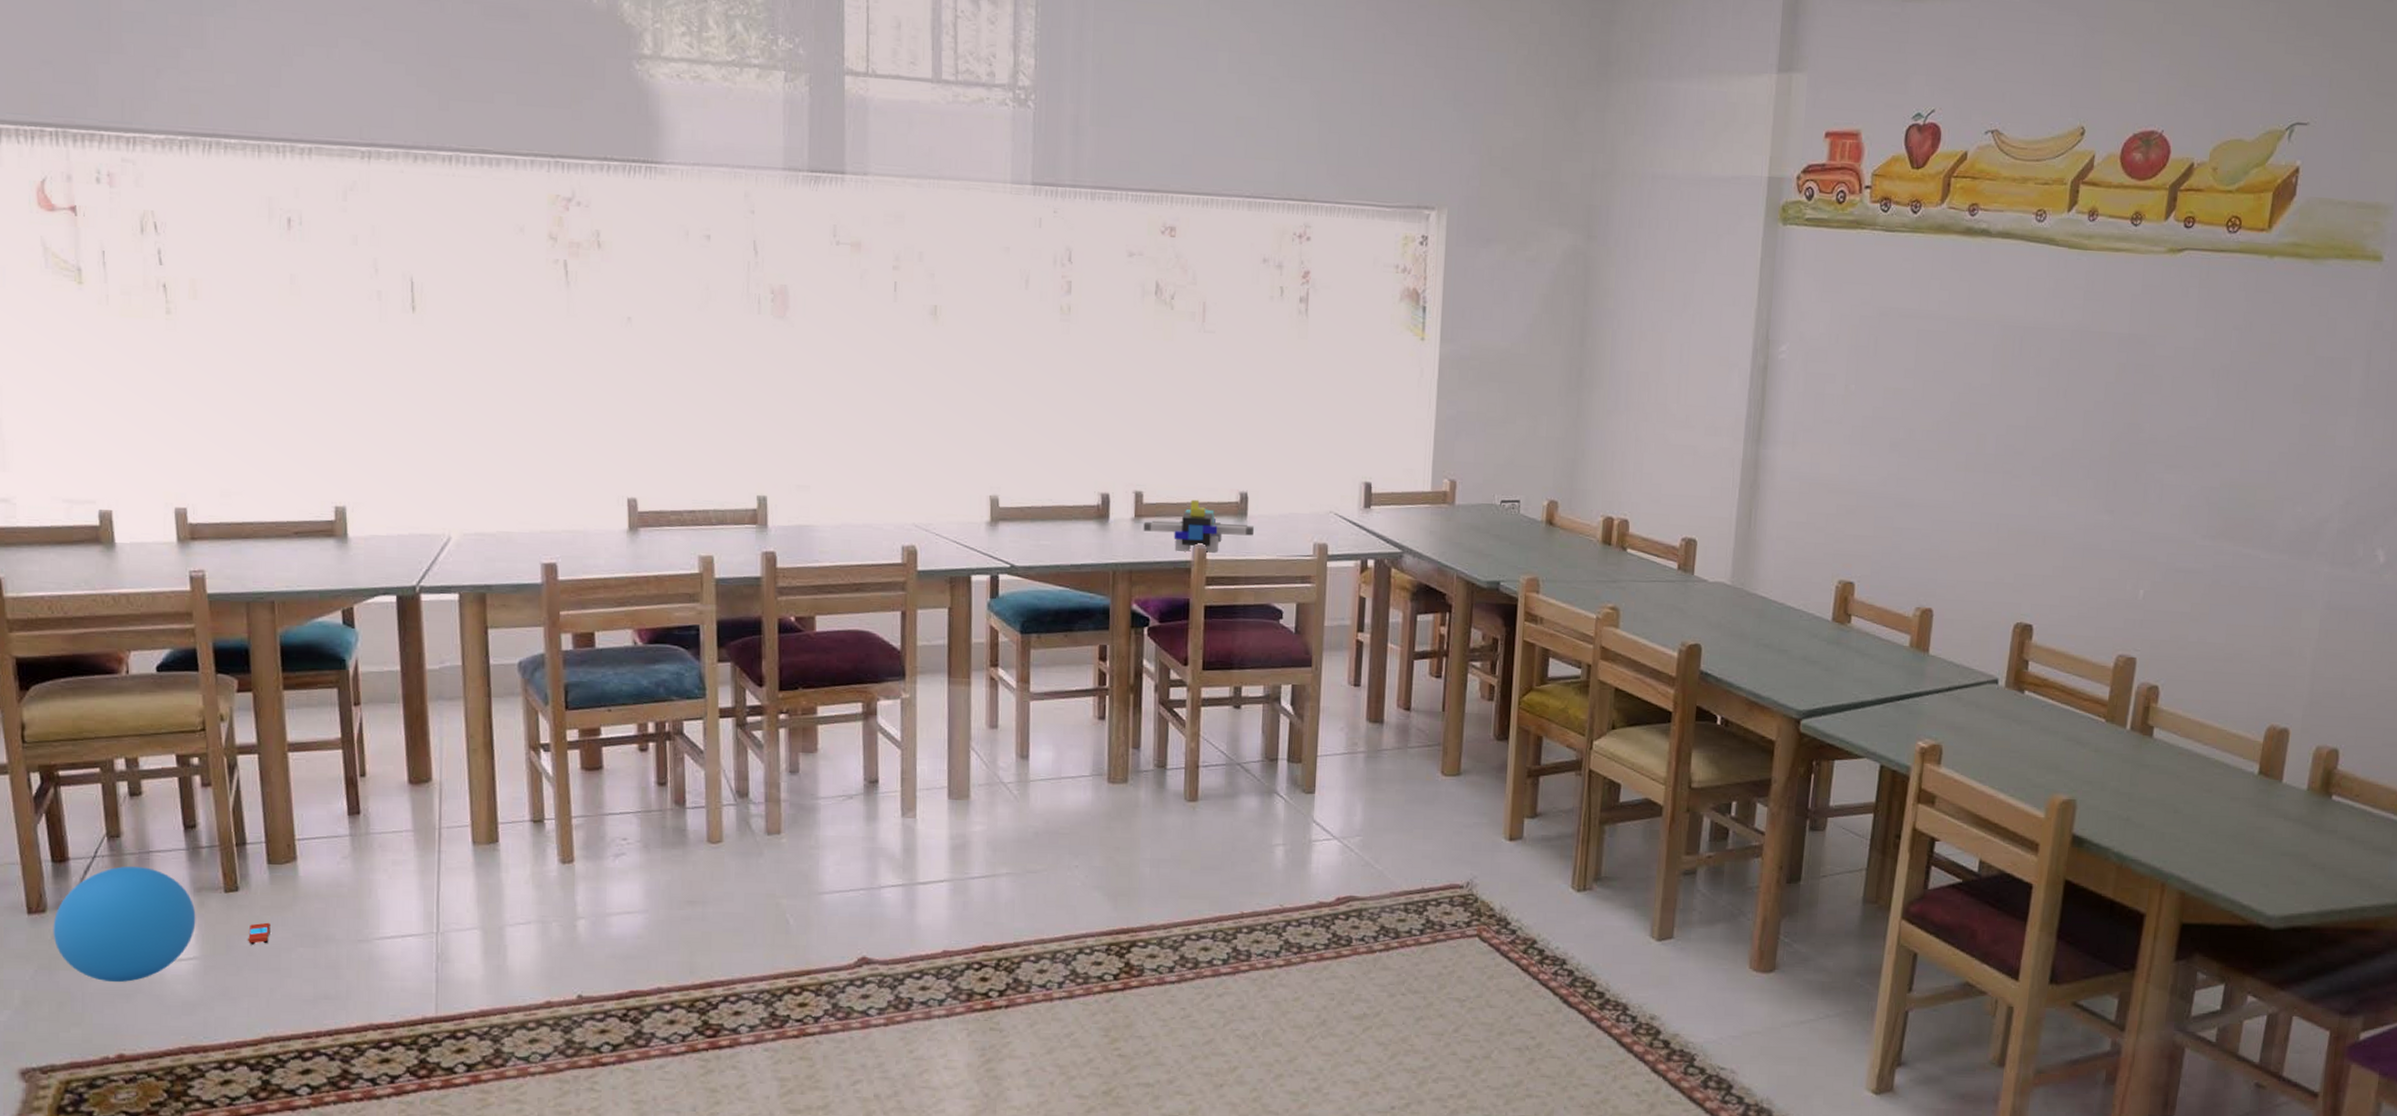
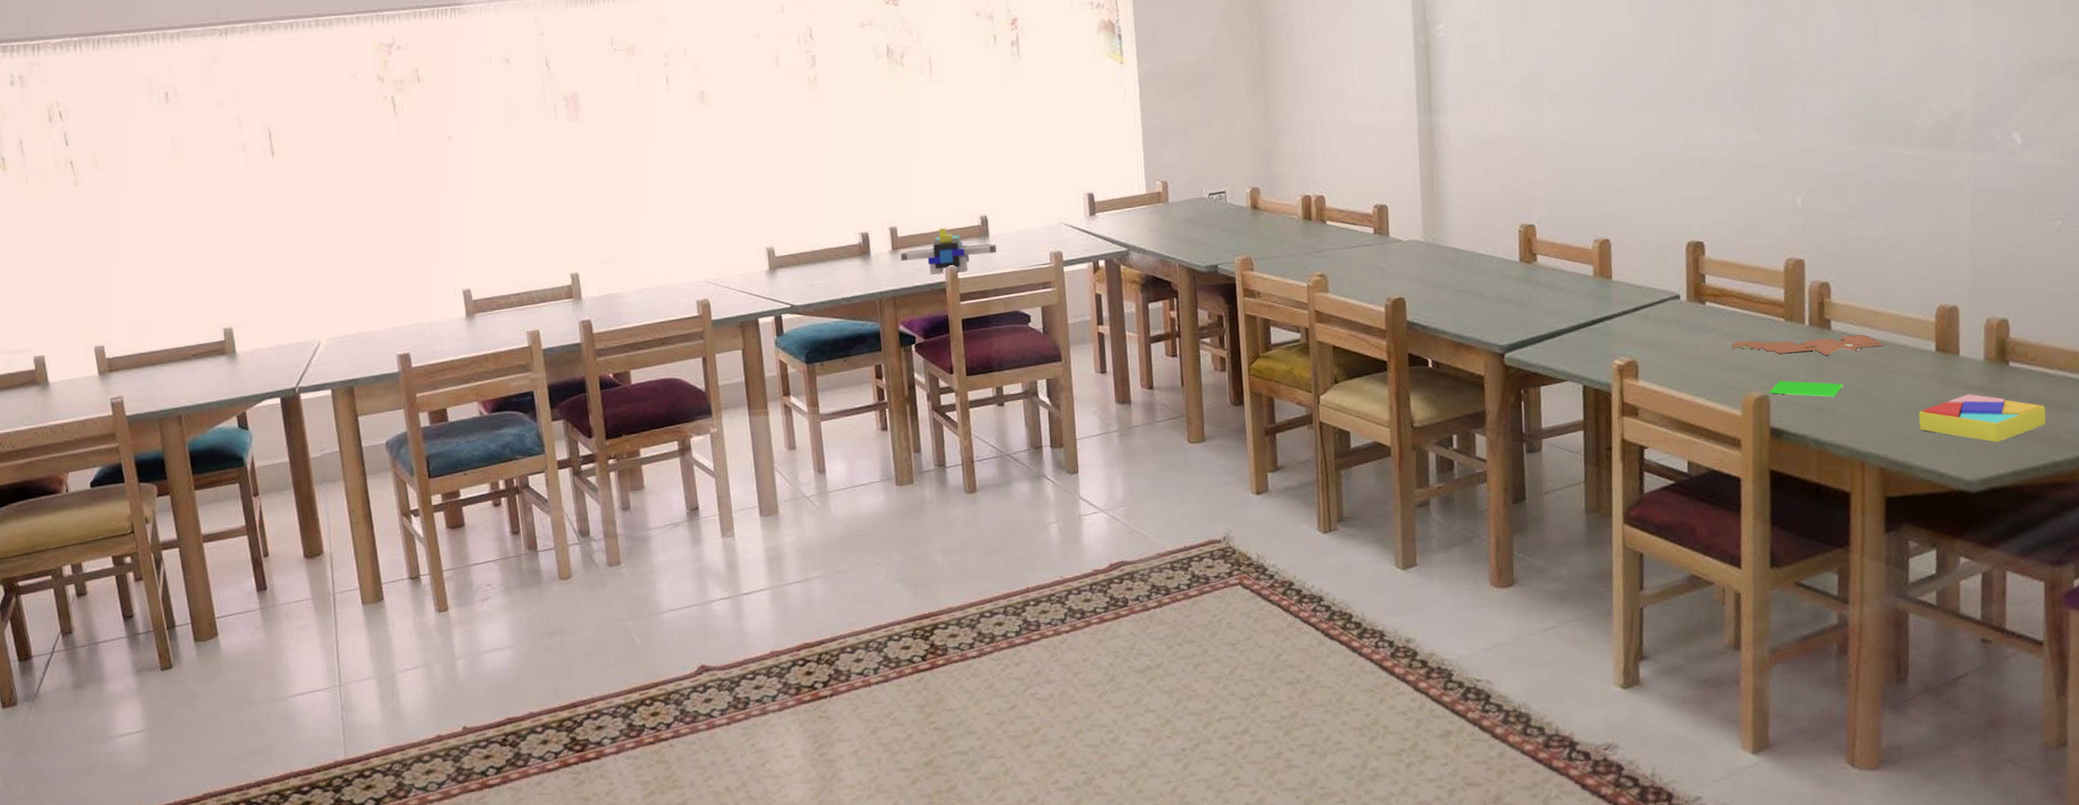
ball: present [53,866,196,983] -> none [23,656,140,760]
toy car: present [247,922,270,945] -> none [183,692,202,714]
papers: none [2045,737,2206,766] -> present [1731,334,1884,355]
puzzle: none [2076,786,2362,879] -> present [1768,380,2046,442]

